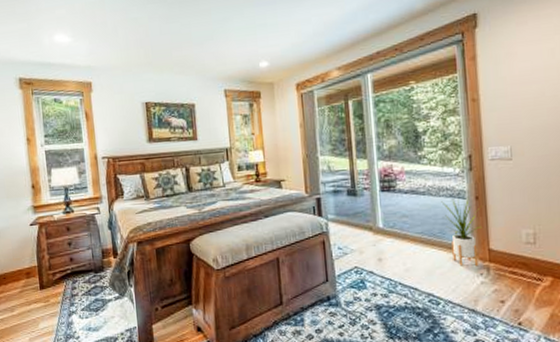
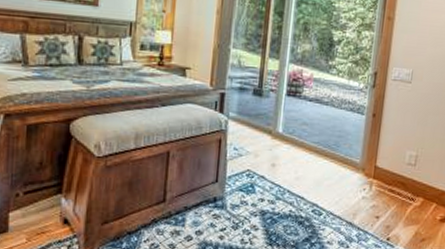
house plant: present [441,198,482,267] -> none [340,113,373,182]

